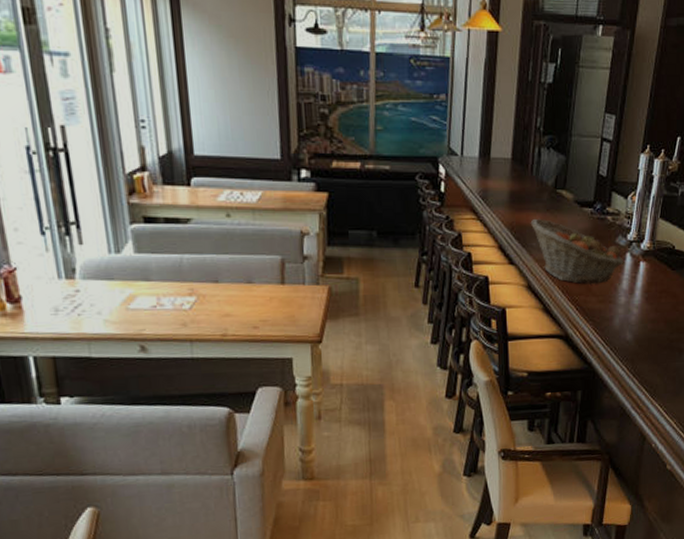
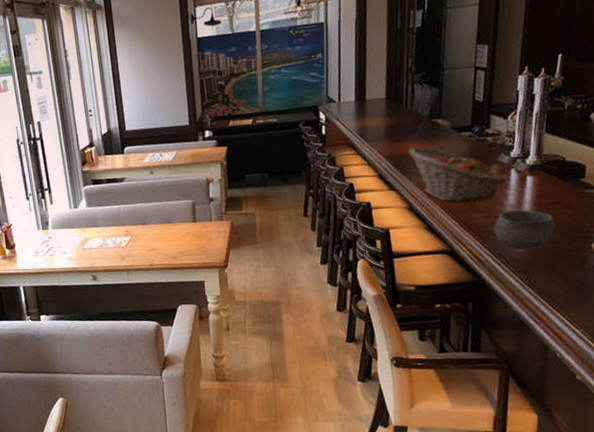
bowl: none [607,296,661,338] -> present [494,209,555,250]

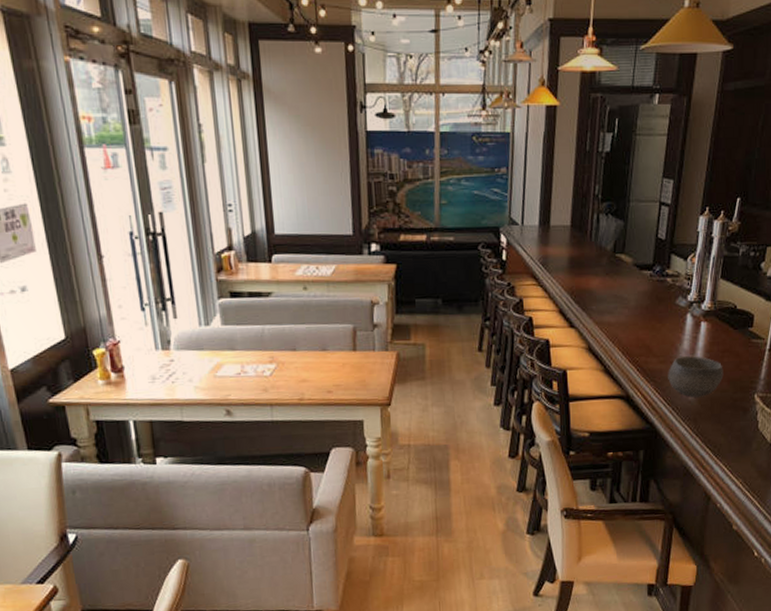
fruit basket: present [408,146,509,203] -> none [590,282,685,345]

